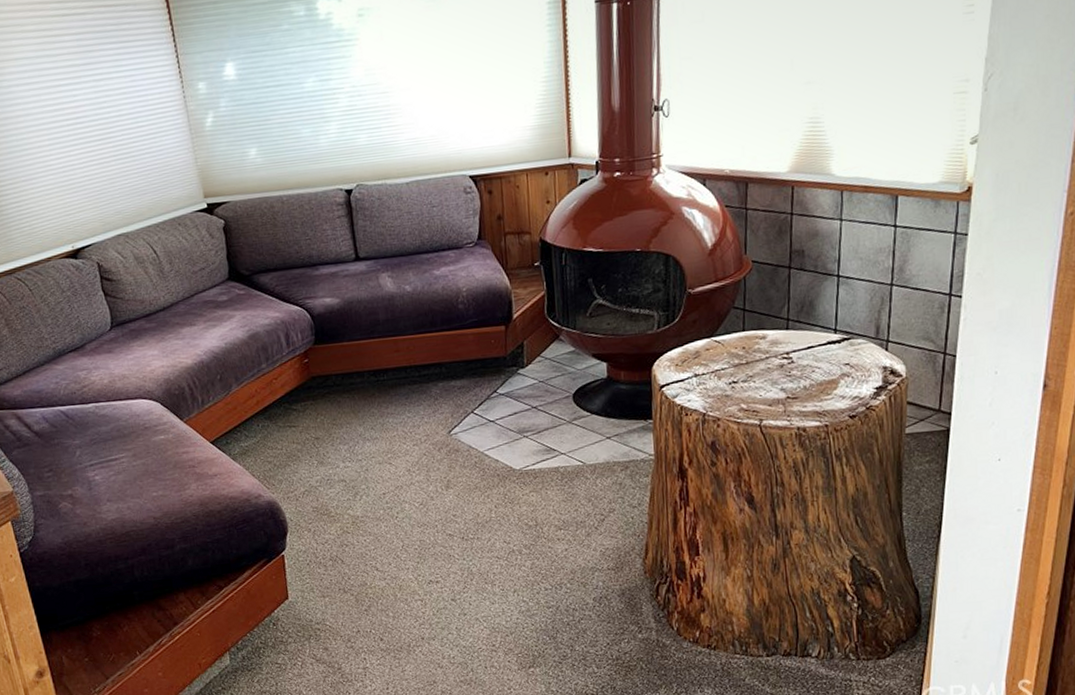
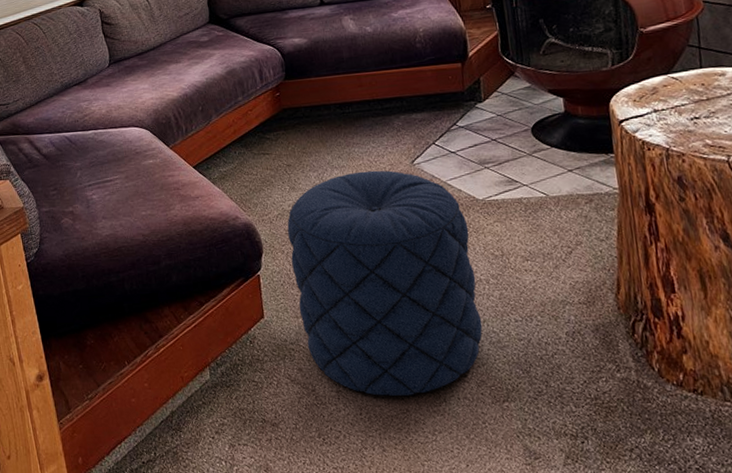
pouf: none [314,441,513,670] -> present [287,170,483,396]

